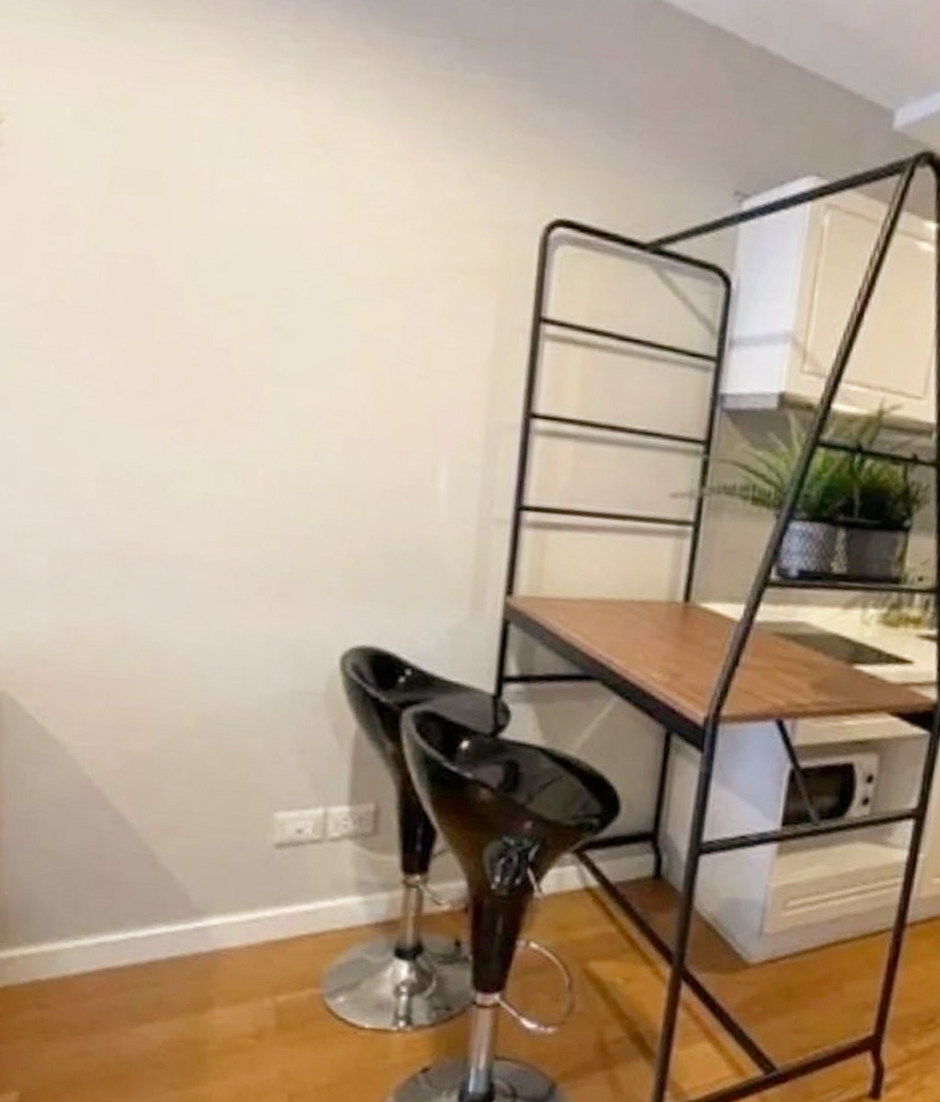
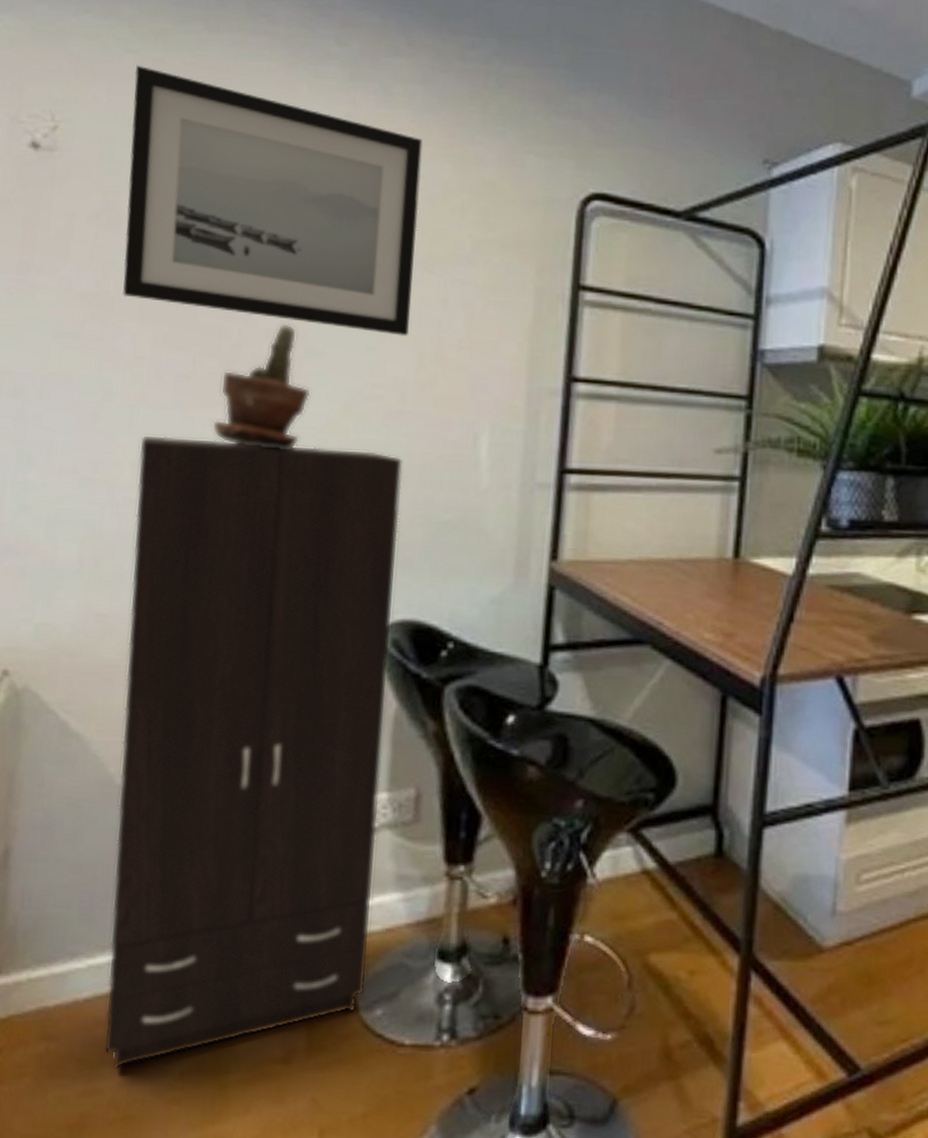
wall art: none [78,54,382,363] -> present [123,65,423,336]
cabinet: none [93,453,363,1037] -> present [104,436,403,1071]
potted plant: none [172,343,270,475] -> present [211,323,311,451]

